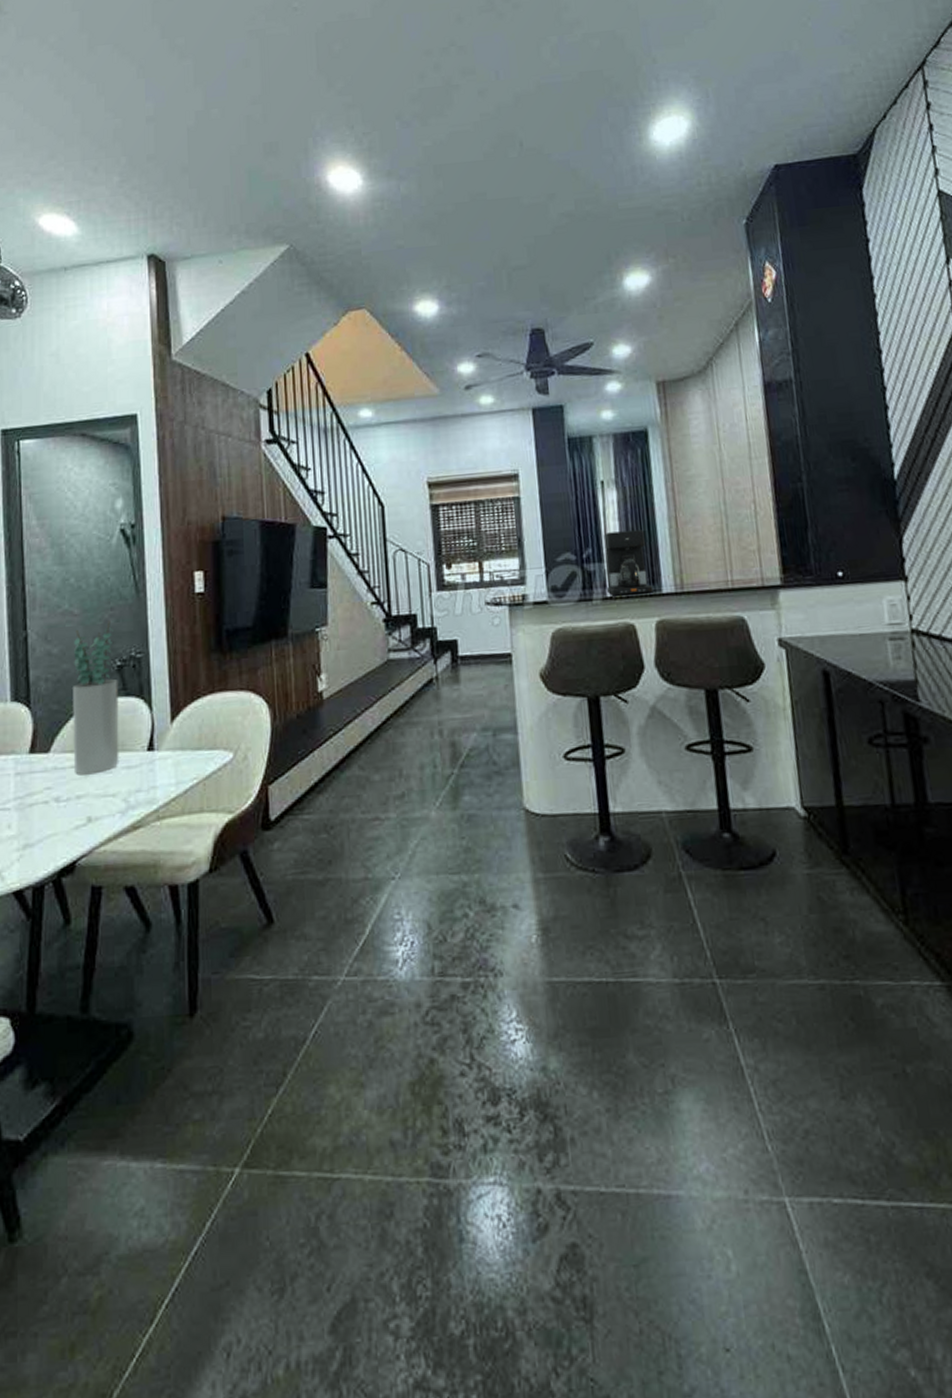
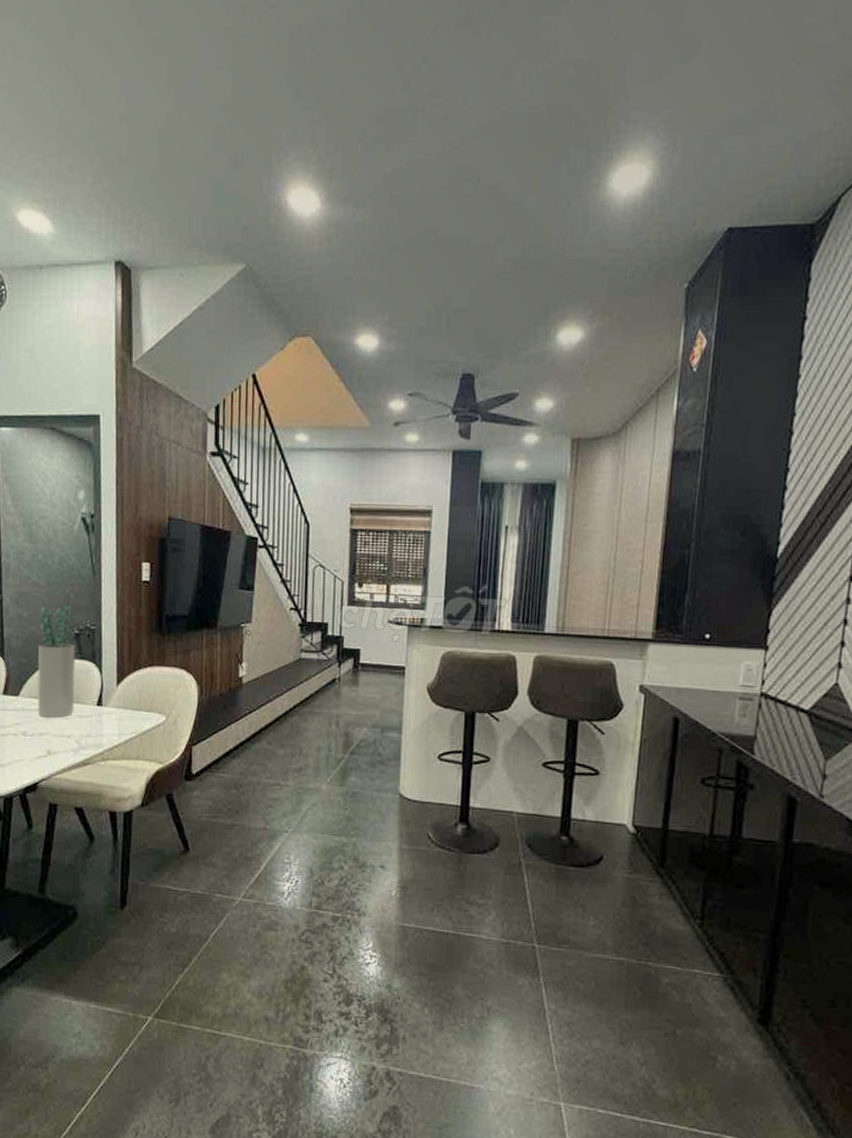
coffee maker: present [603,530,653,596] -> none [496,573,538,632]

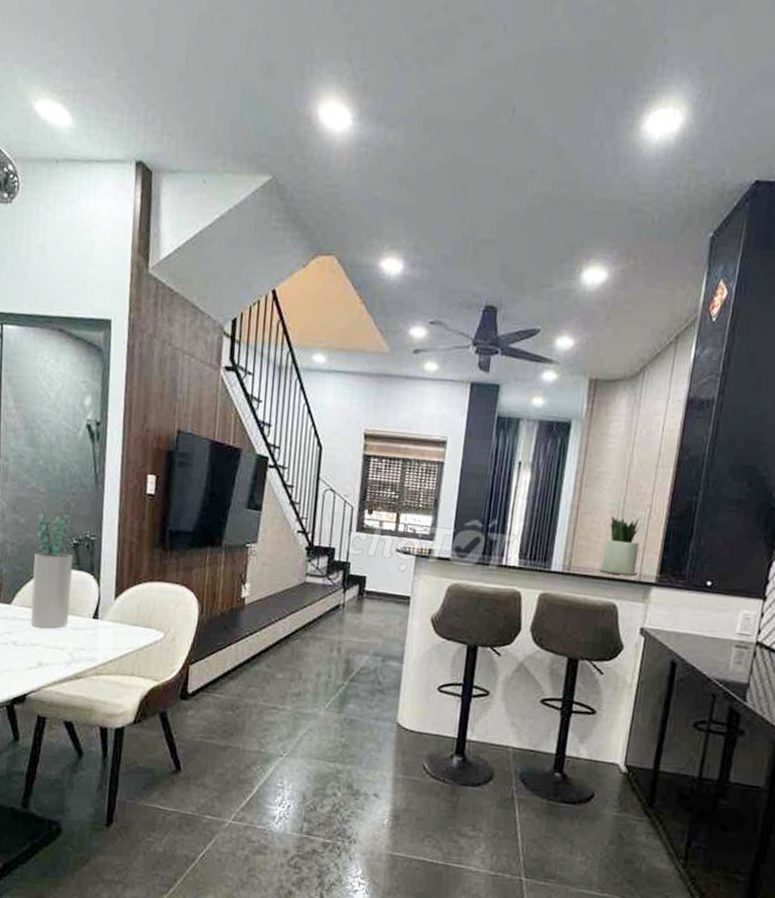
planter: none [592,574,634,634] -> present [598,516,642,577]

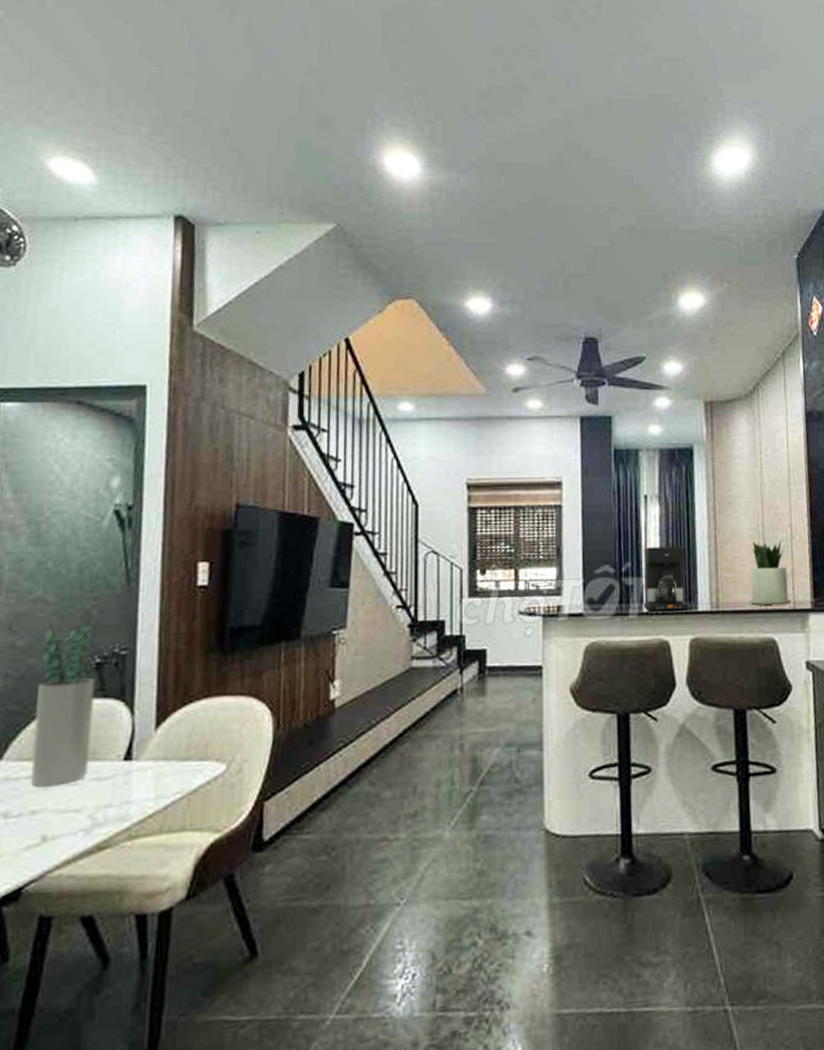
coffee maker: none [504,509,548,569] -> present [643,546,689,612]

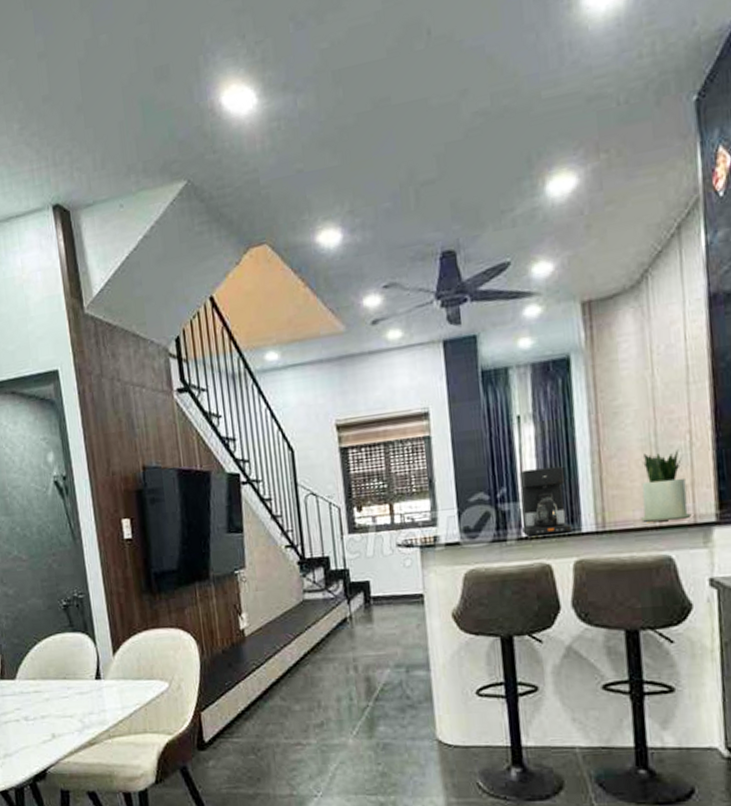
vase: present [30,611,96,787] -> none [25,565,73,699]

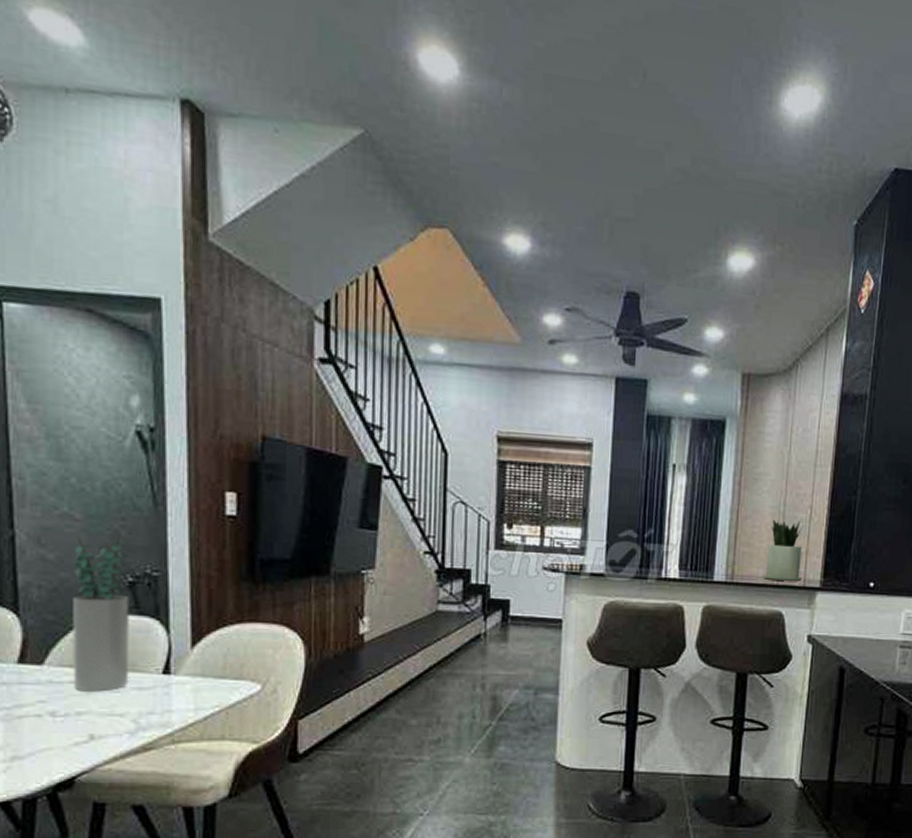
vase: none [25,565,73,699] -> present [73,531,130,692]
coffee maker: present [519,466,572,536] -> none [663,516,707,581]

